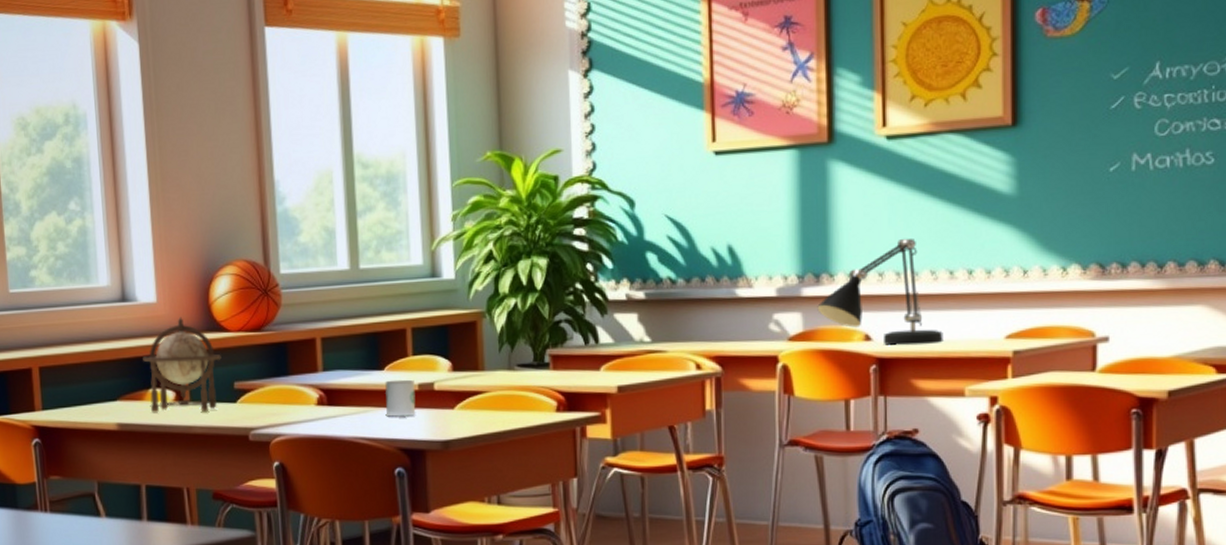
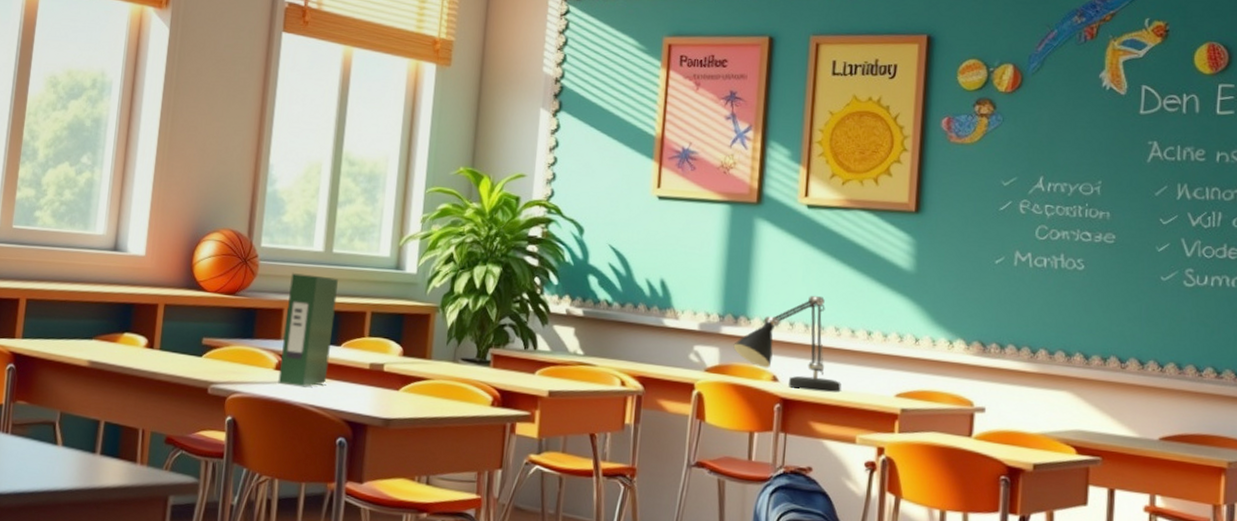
globe: present [143,317,221,413] -> none [121,272,195,361]
binder: none [318,296,374,420] -> present [278,273,338,387]
mug: present [385,379,416,417] -> none [337,356,367,392]

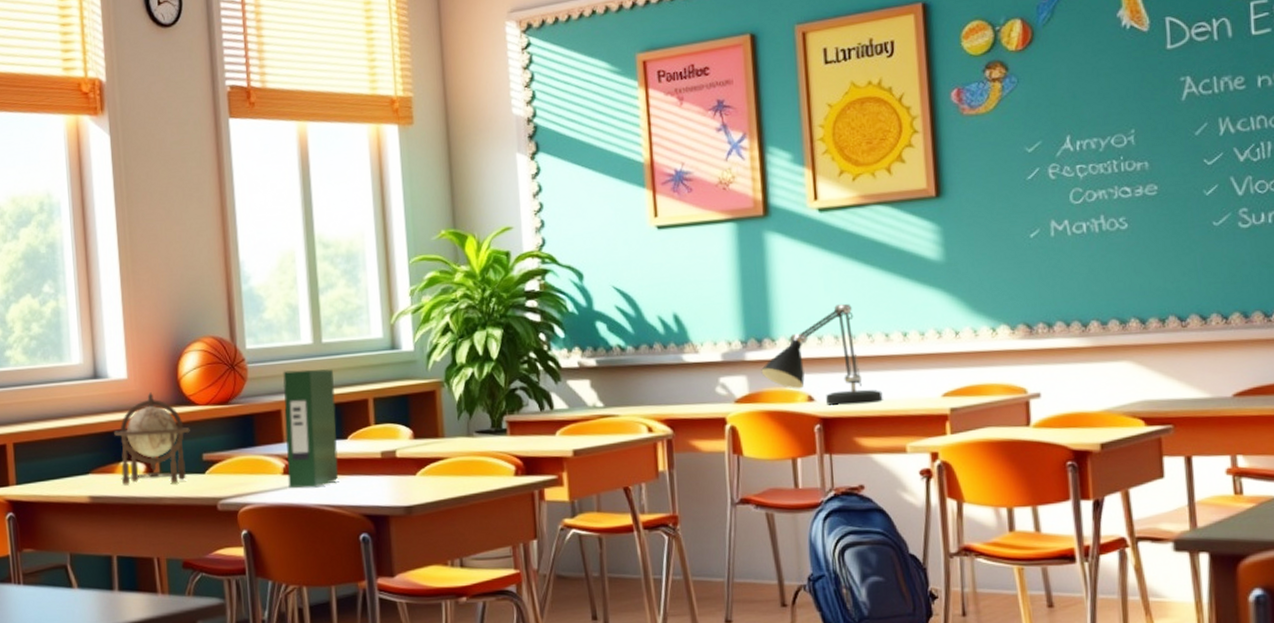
globe: none [121,272,195,361] -> present [114,392,190,486]

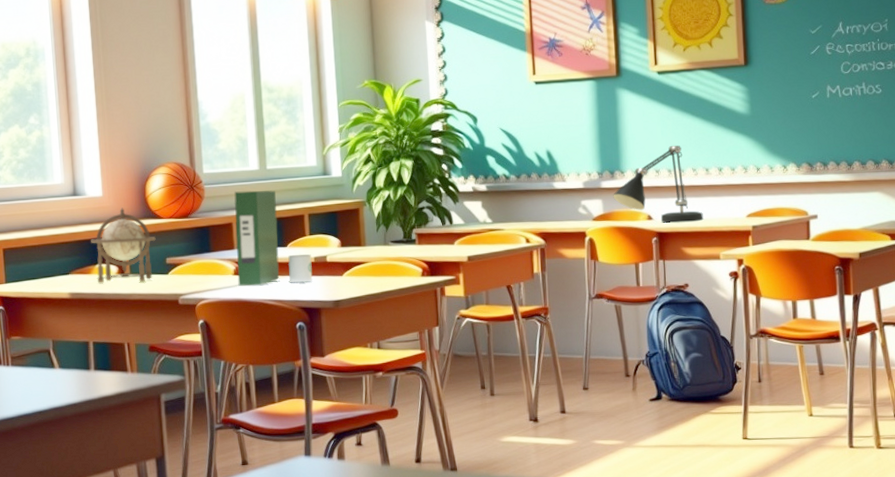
mug: none [349,448,379,484] -> present [288,254,313,283]

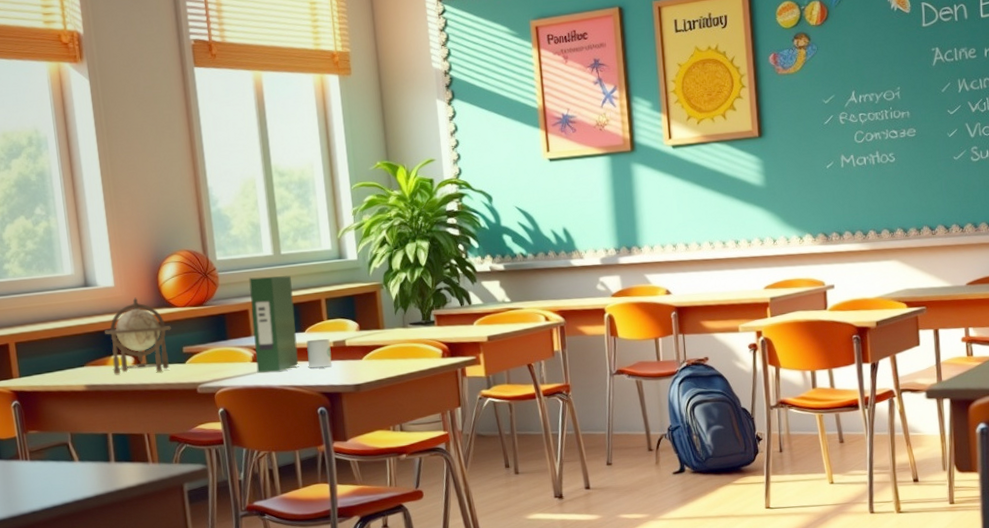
desk lamp: present [613,145,703,224] -> none [631,219,721,298]

